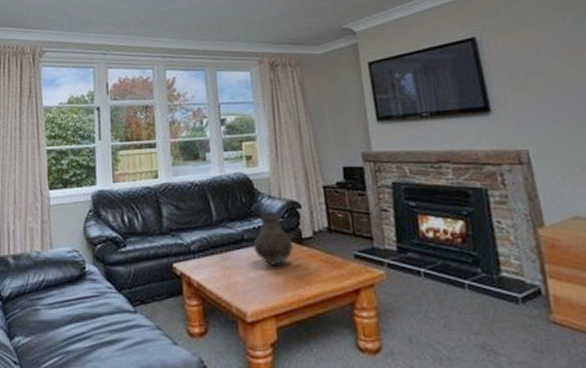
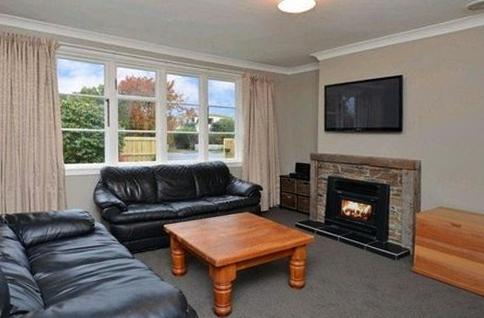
vase: present [252,214,294,265] -> none [224,194,254,229]

